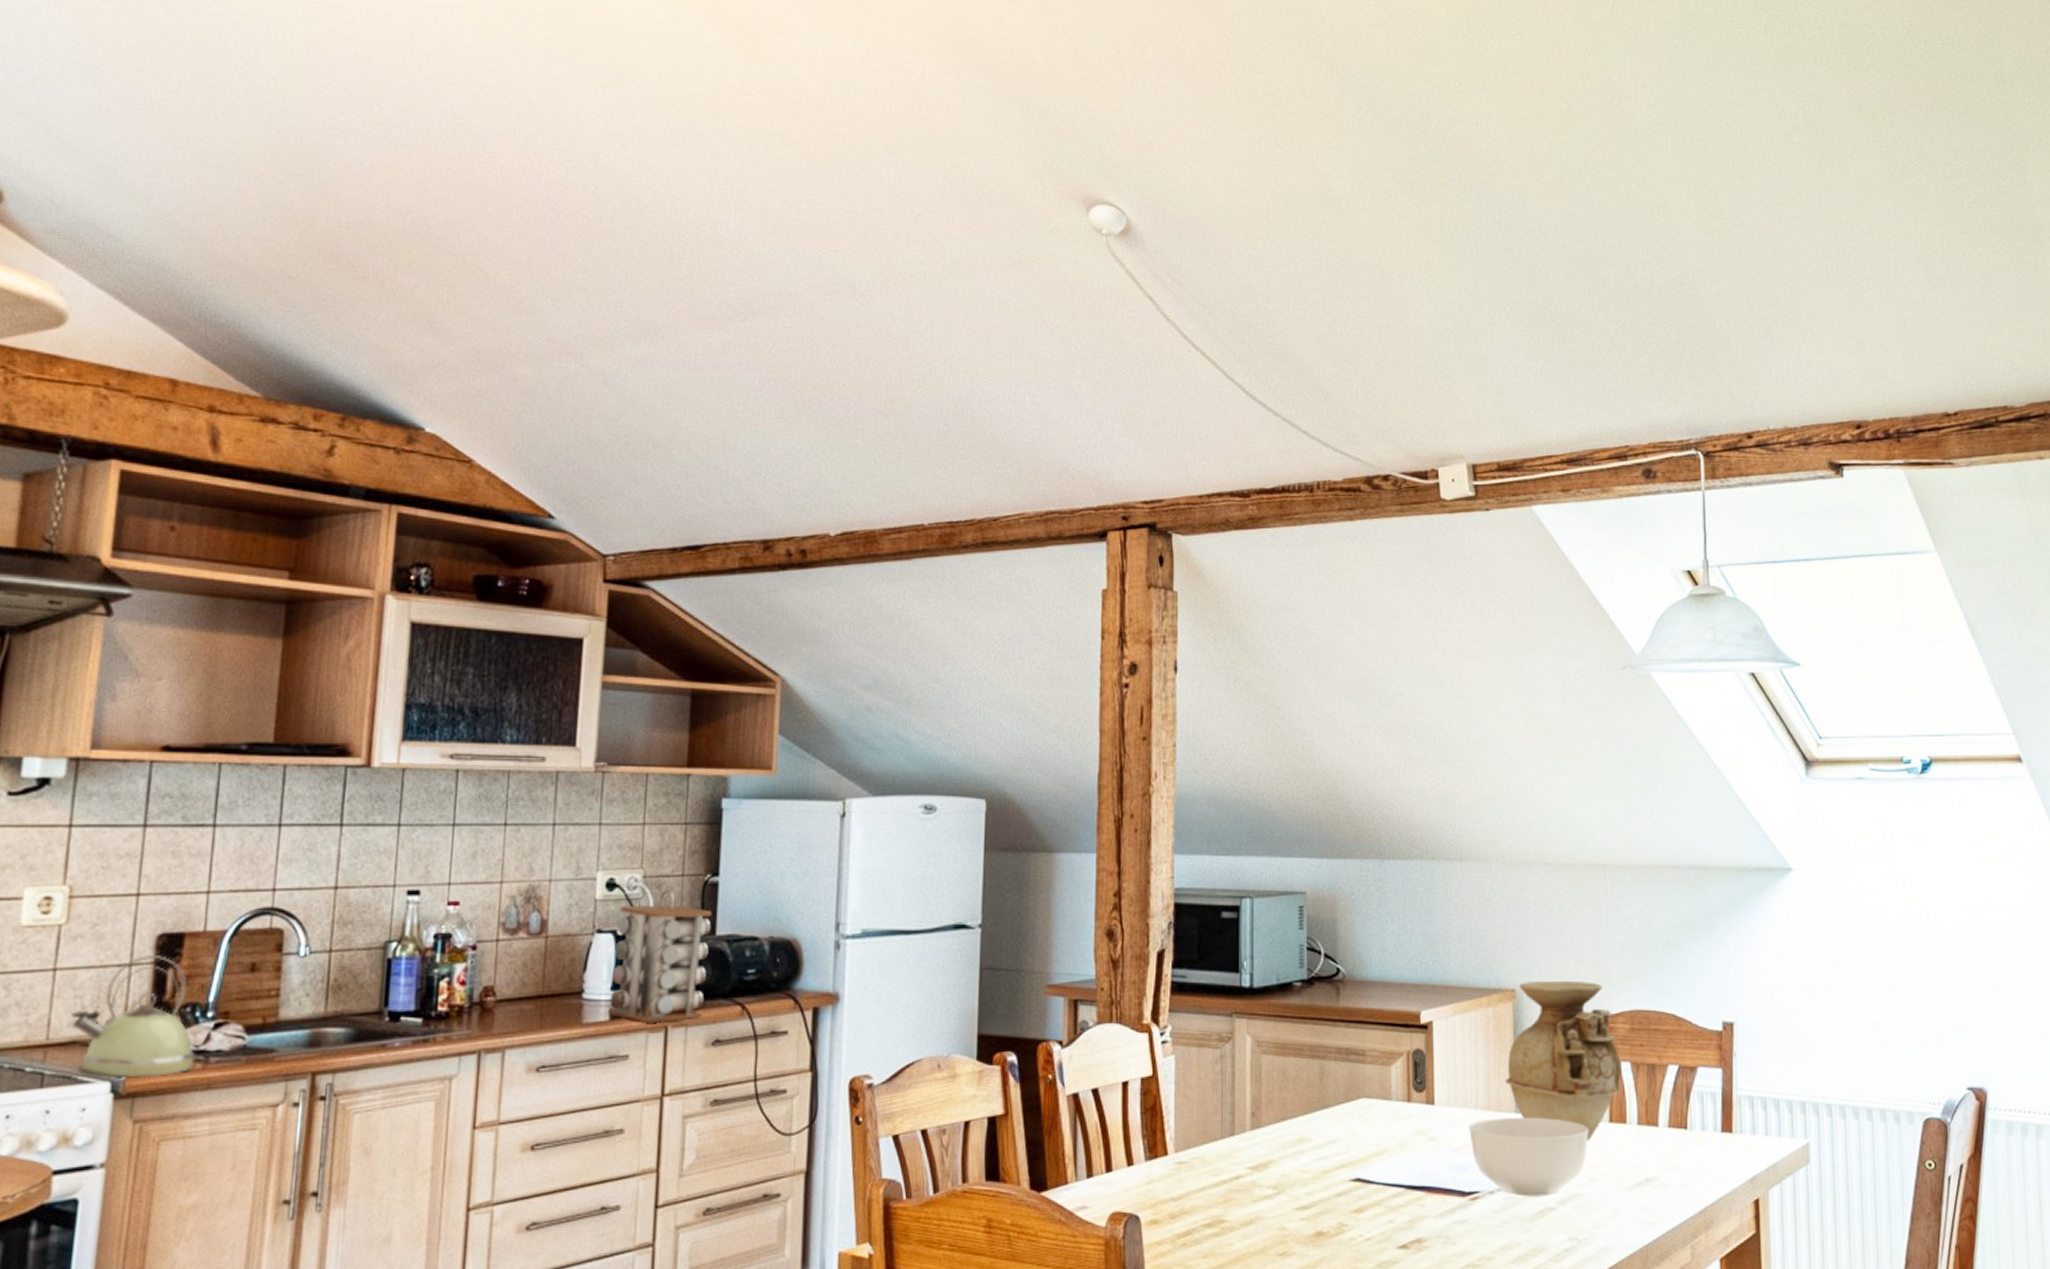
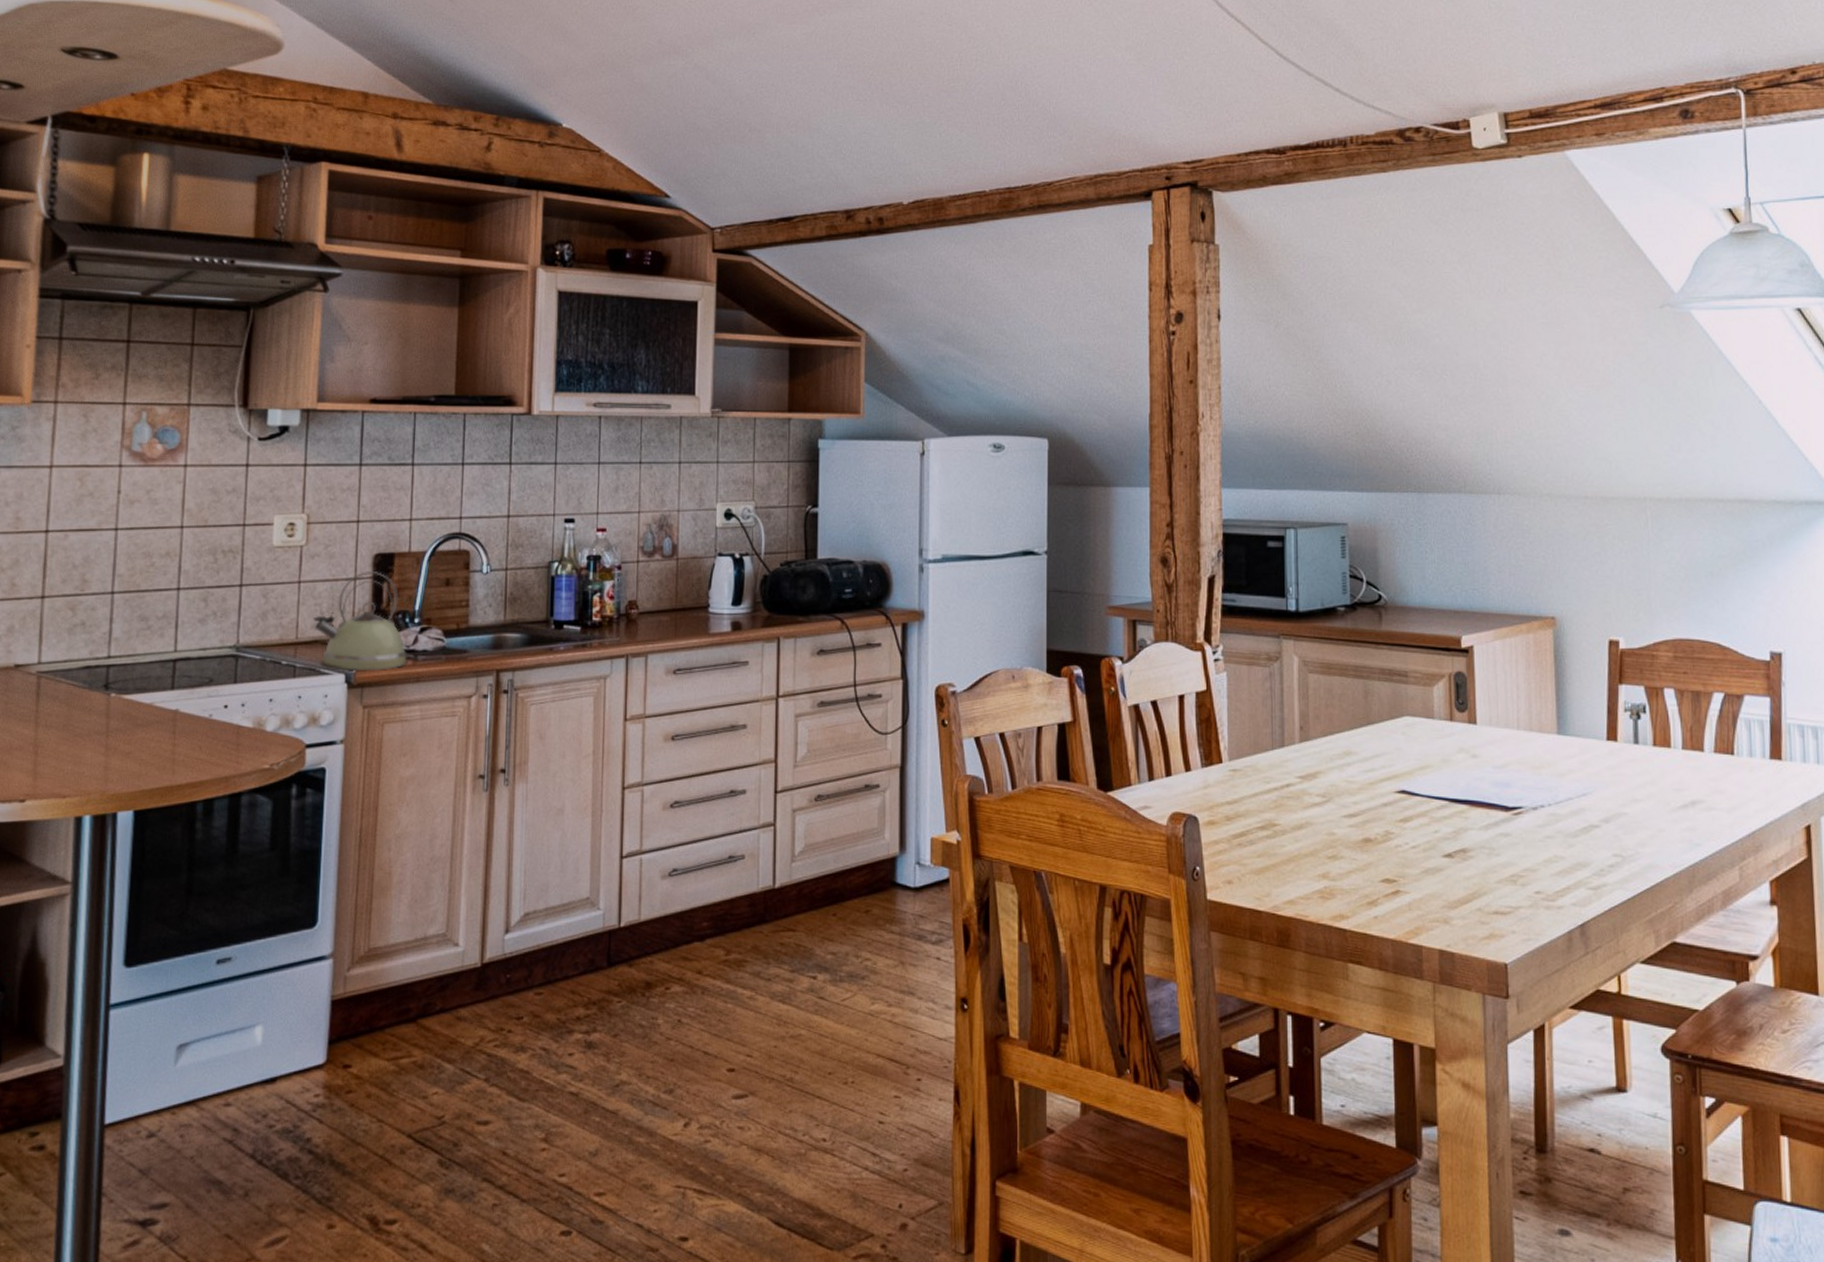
spice rack: present [609,889,712,1024] -> none [731,519,814,635]
bowl: present [1469,1117,1589,1197] -> none [1511,738,1632,815]
vase: present [1505,980,1622,1140] -> none [1547,609,1665,763]

